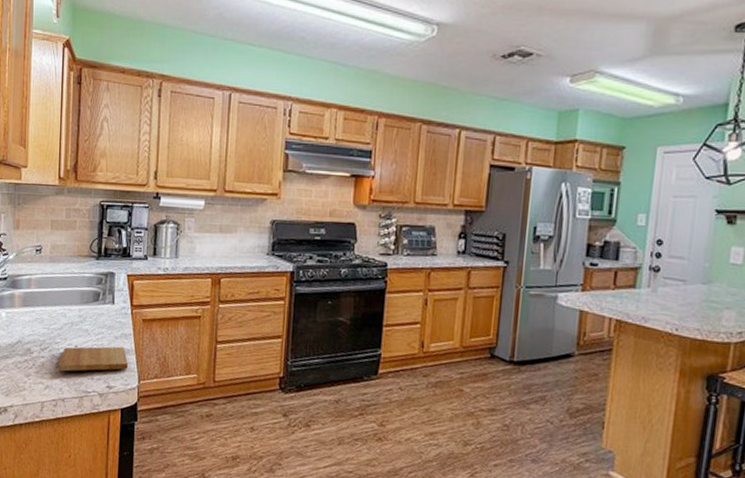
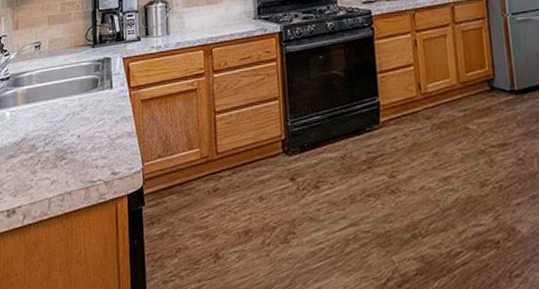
cutting board: present [59,346,128,372] -> none [63,130,131,164]

